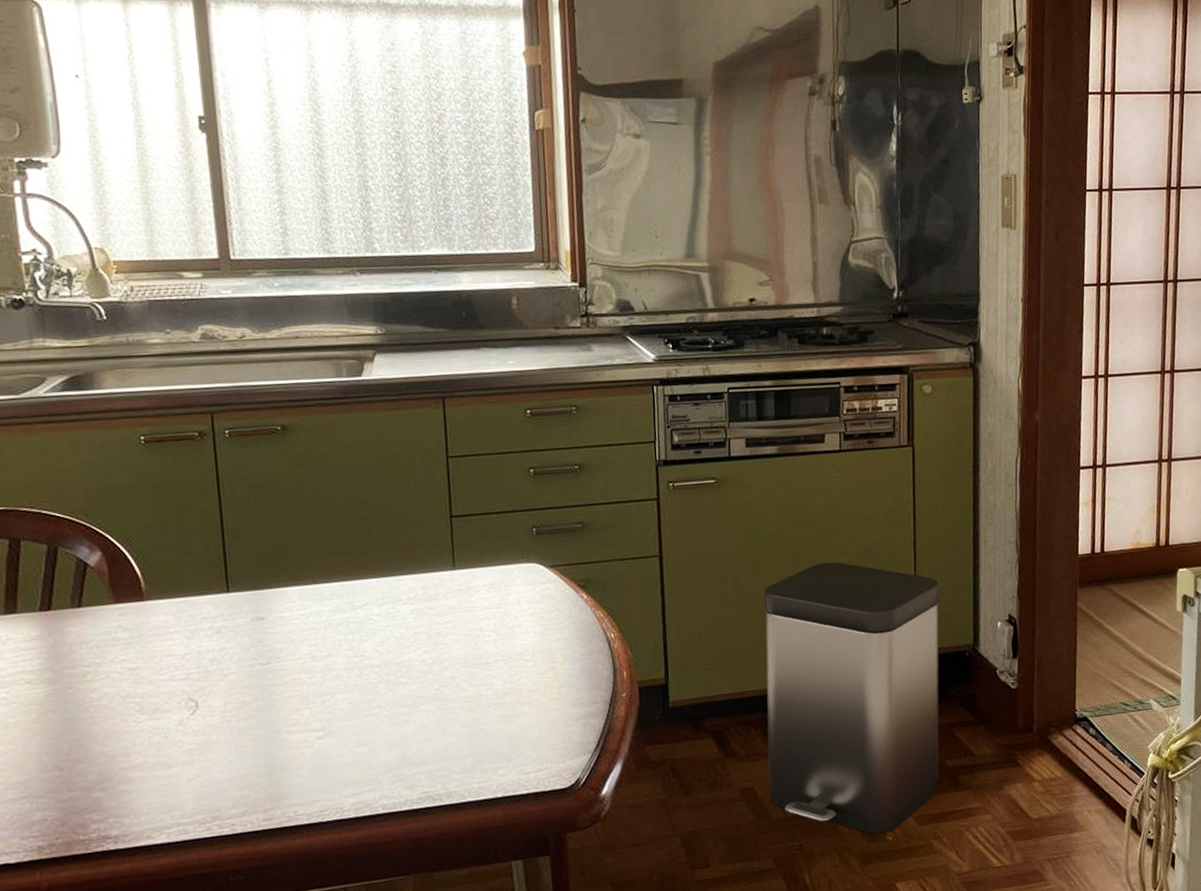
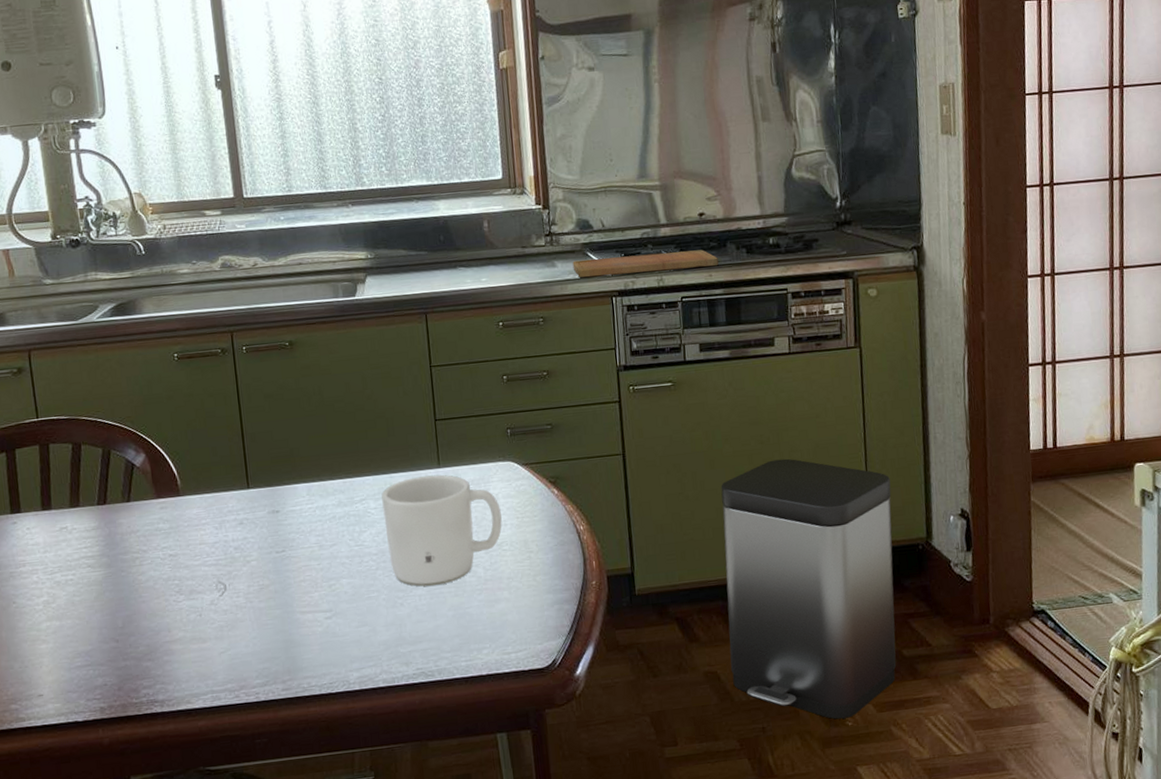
mug: none [386,577,524,701] -> present [381,474,502,587]
cutting board: none [610,338,769,364] -> present [572,249,719,278]

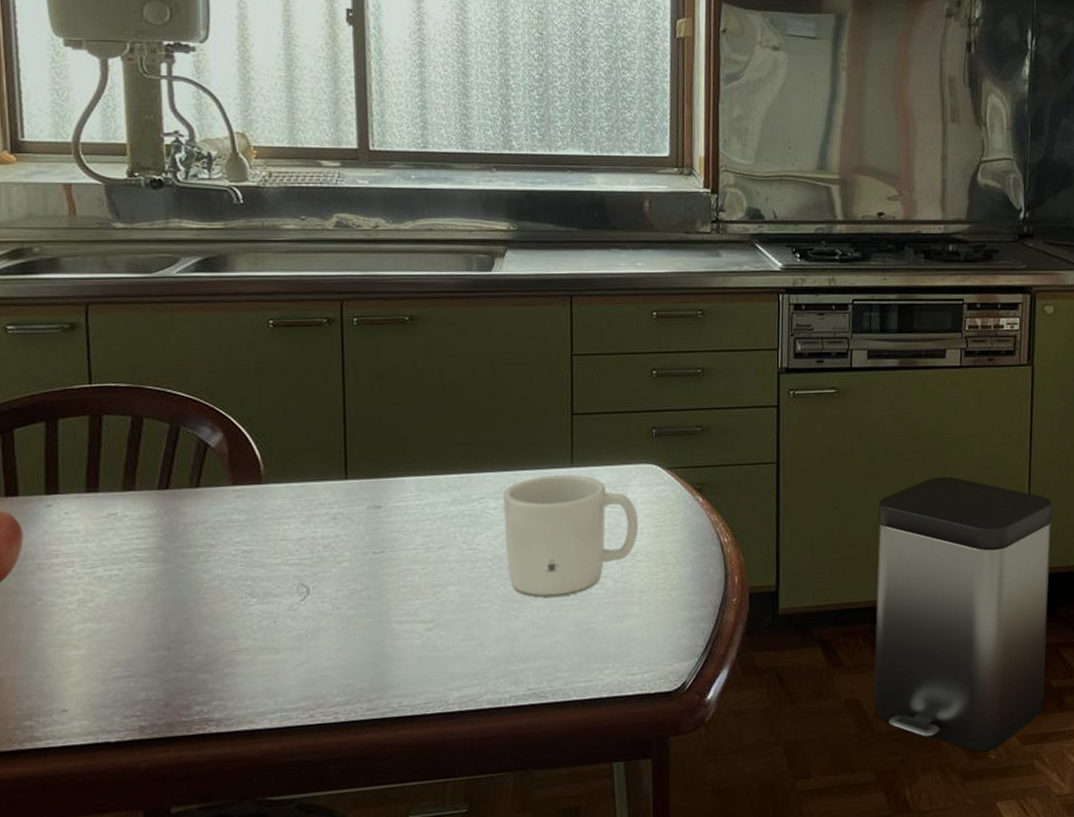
cutting board: present [572,249,719,278] -> none [739,250,894,271]

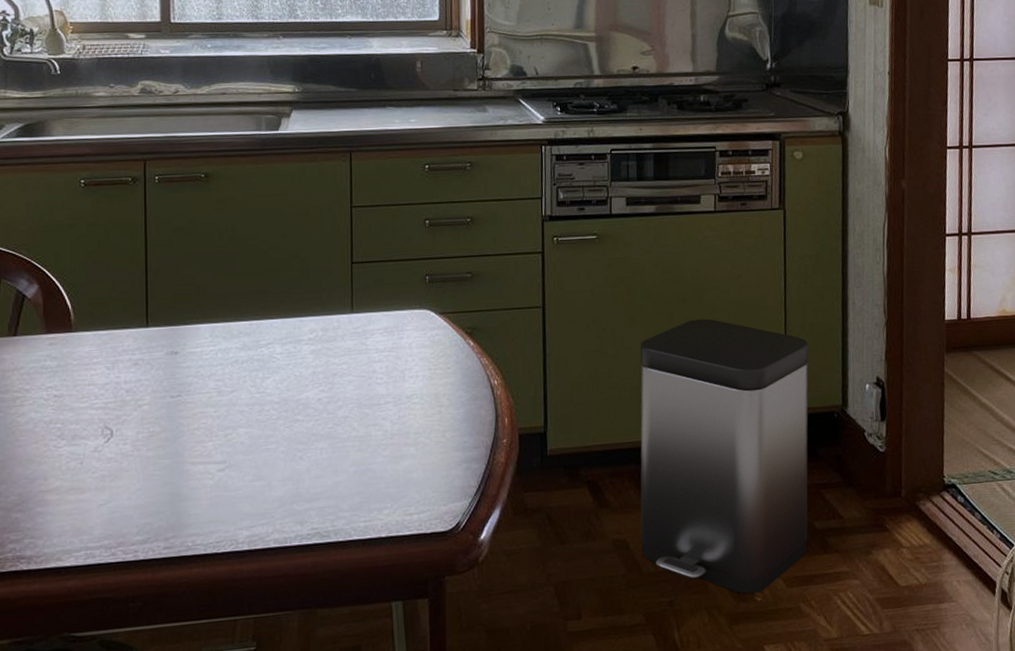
mug: present [503,474,638,598] -> none [289,320,414,439]

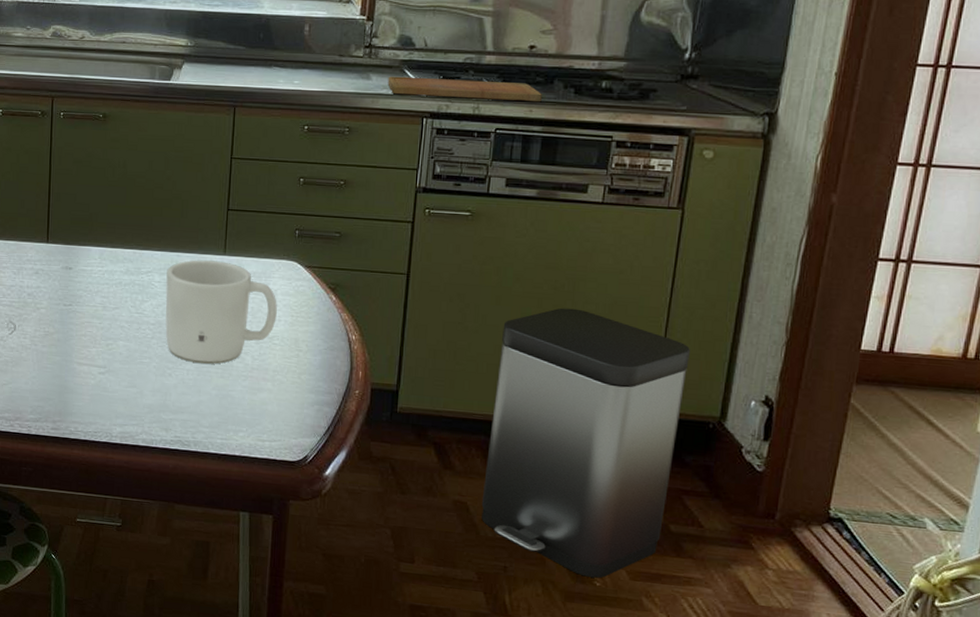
mug: none [289,320,414,439] -> present [165,260,277,364]
cutting board: none [504,103,649,125] -> present [387,76,542,102]

